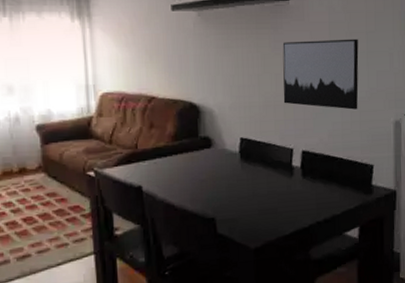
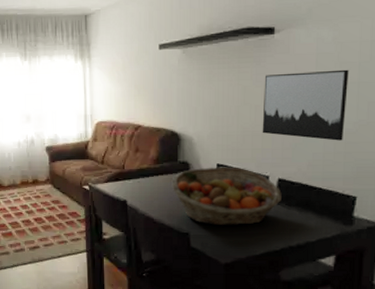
fruit basket: none [193,140,307,207] -> present [171,167,282,226]

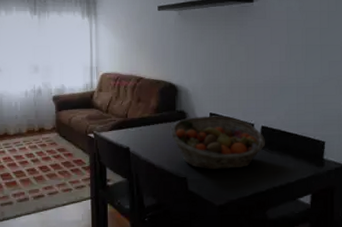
wall art: present [262,69,349,141] -> none [246,34,313,93]

